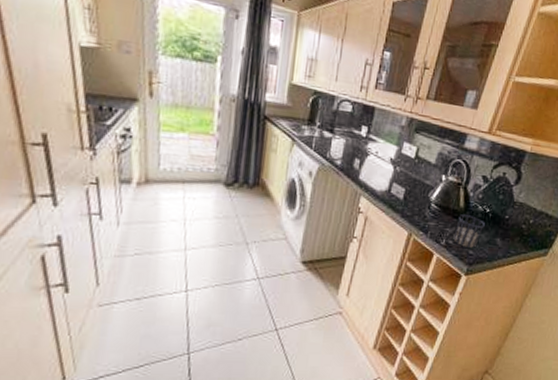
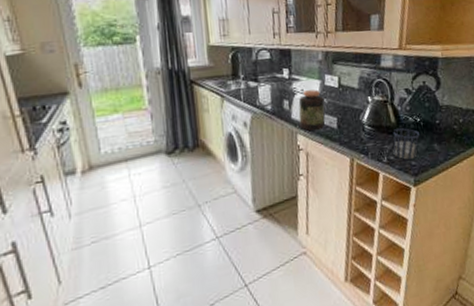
jar: none [365,154,397,198] -> present [298,89,325,131]

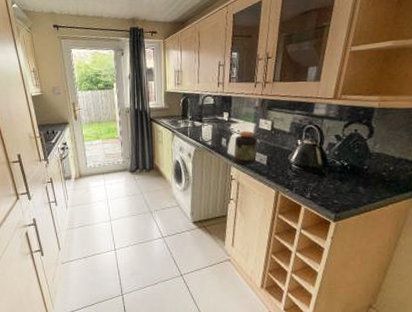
cup: present [393,128,420,160] -> none [317,170,345,198]

